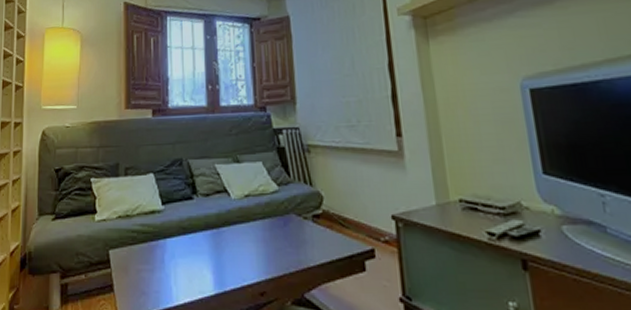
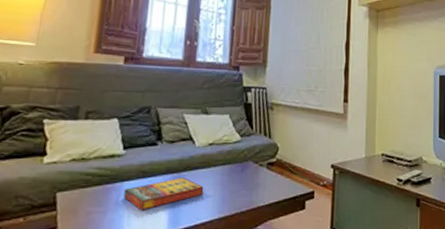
game compilation box: none [168,234,246,269] -> present [124,178,204,210]

